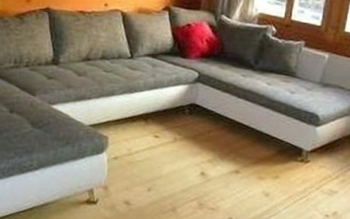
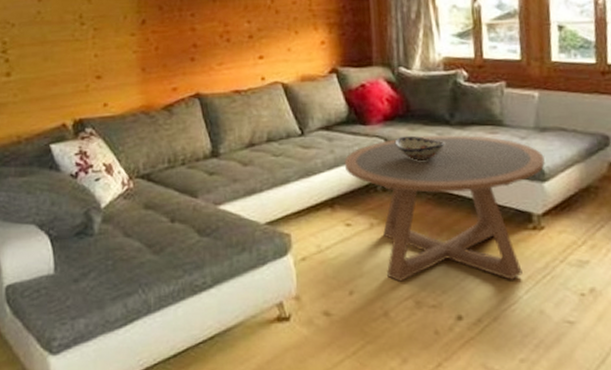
coffee table: none [161,73,322,198] -> present [344,134,545,282]
decorative bowl: none [206,72,247,95] -> present [394,135,446,161]

